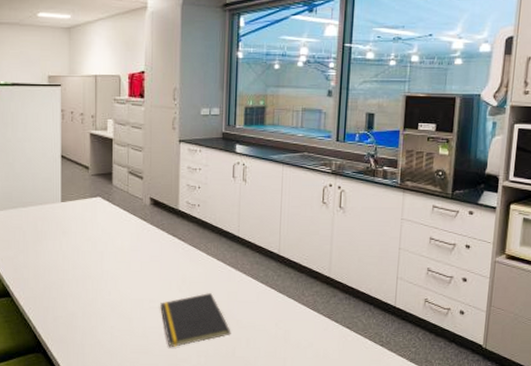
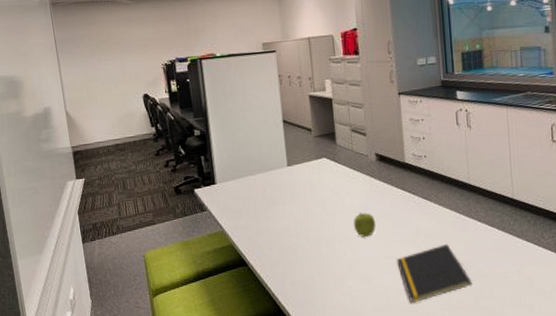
fruit: none [121,254,144,279] -> present [353,212,376,237]

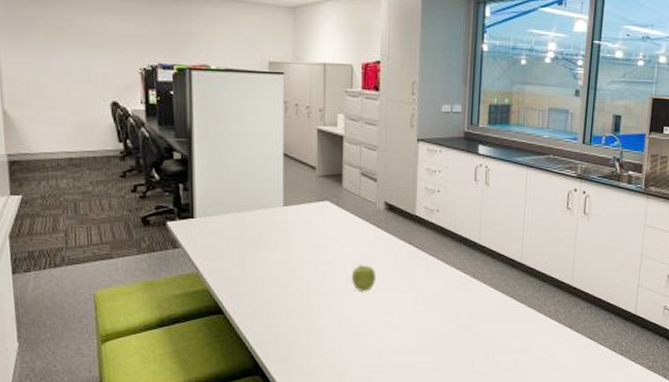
notepad: present [397,244,473,304] -> none [394,305,470,365]

